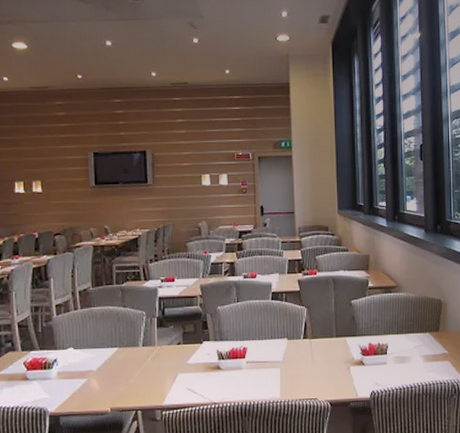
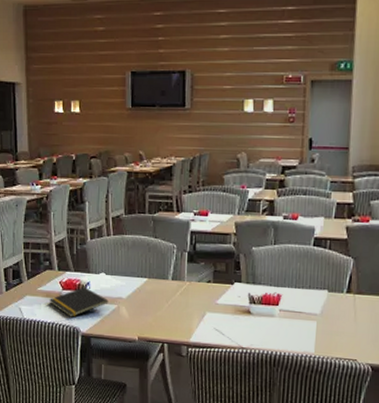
notepad: none [11,365,78,398] -> present [48,287,109,317]

